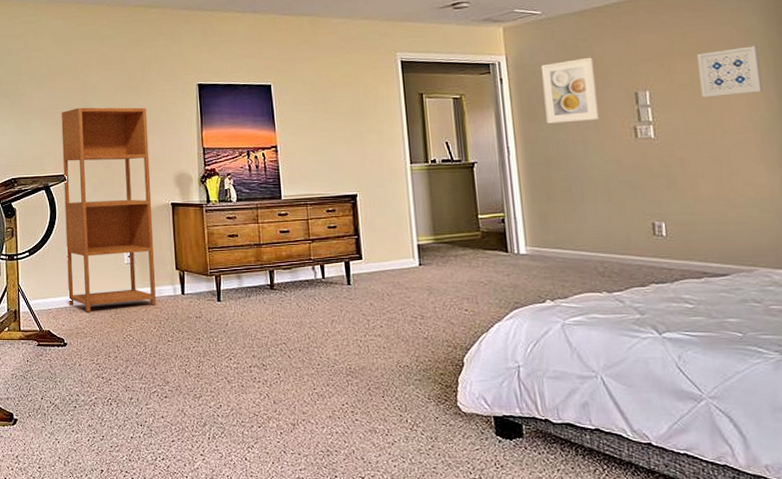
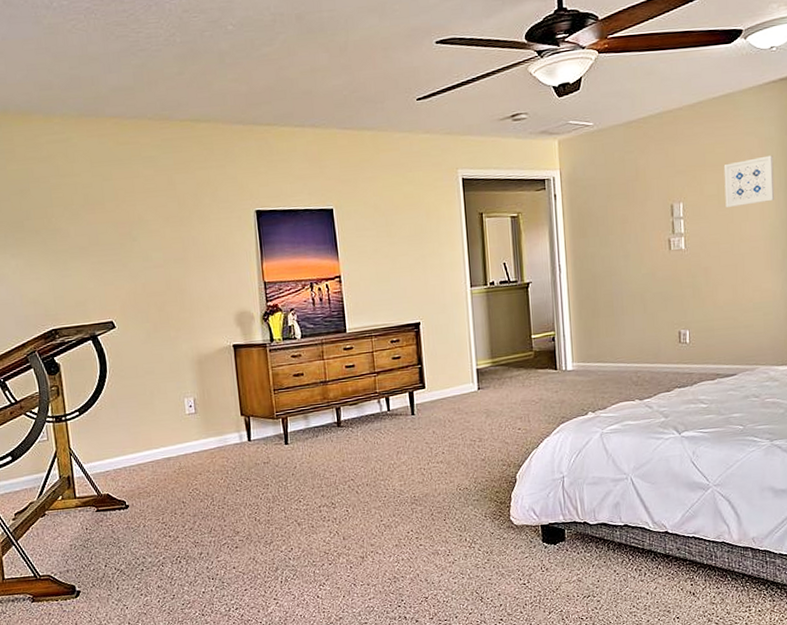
bookcase: present [61,107,156,312] -> none [104,239,222,470]
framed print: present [540,57,599,124] -> none [591,170,640,240]

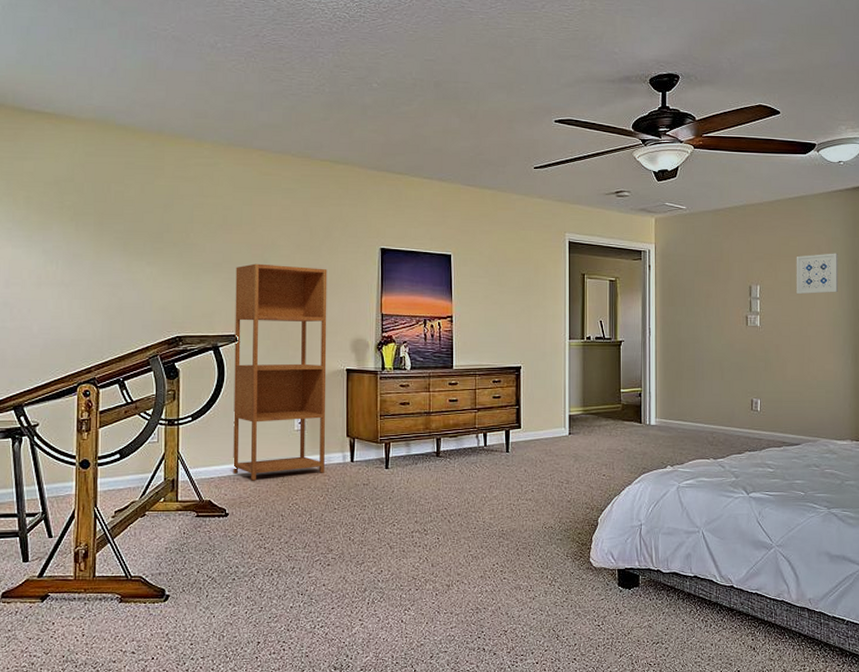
bookcase: none [104,239,222,470] -> present [233,263,327,481]

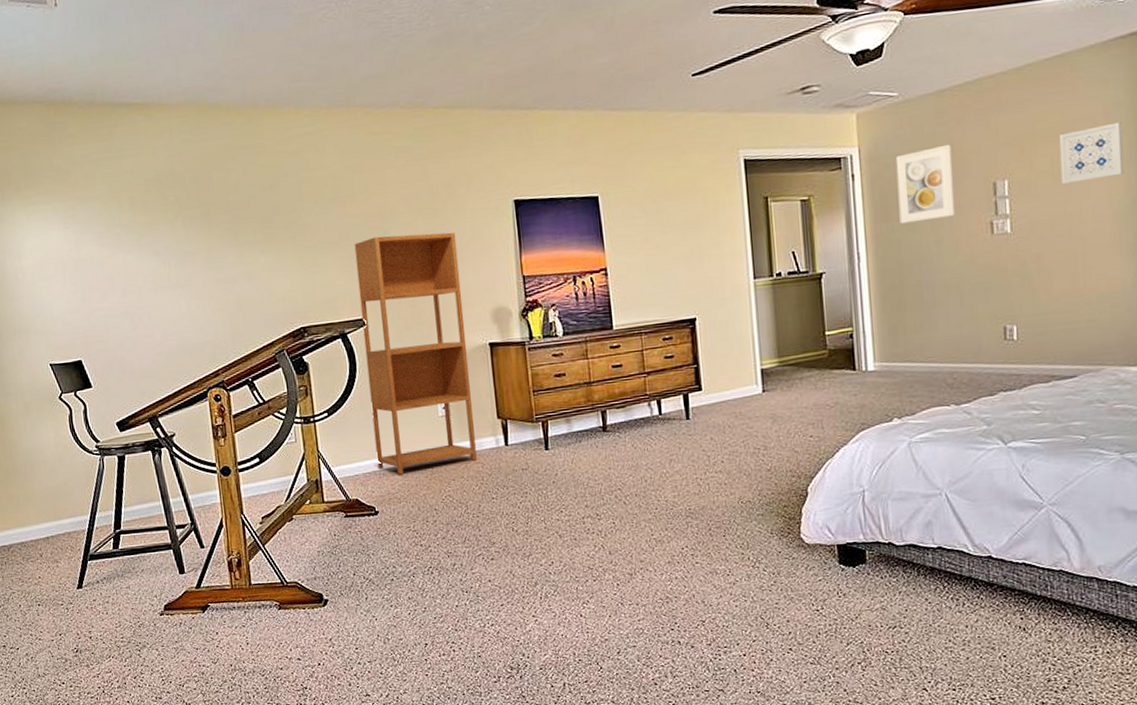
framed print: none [681,252,722,309] -> present [895,144,955,224]

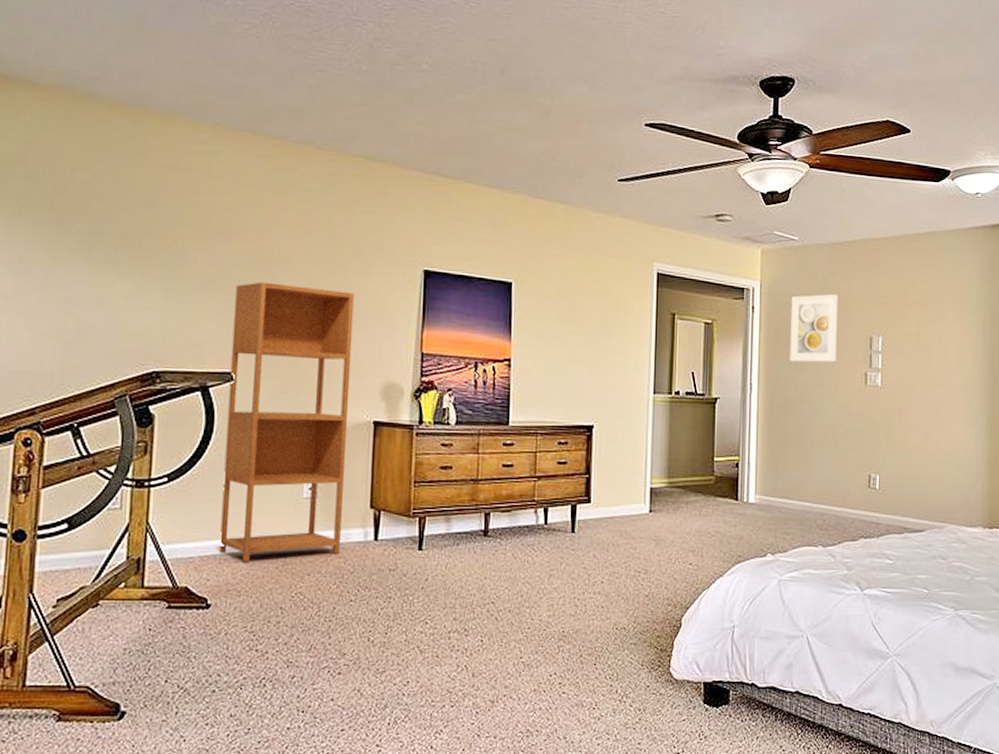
wall art: present [1059,122,1125,184] -> none [924,301,973,349]

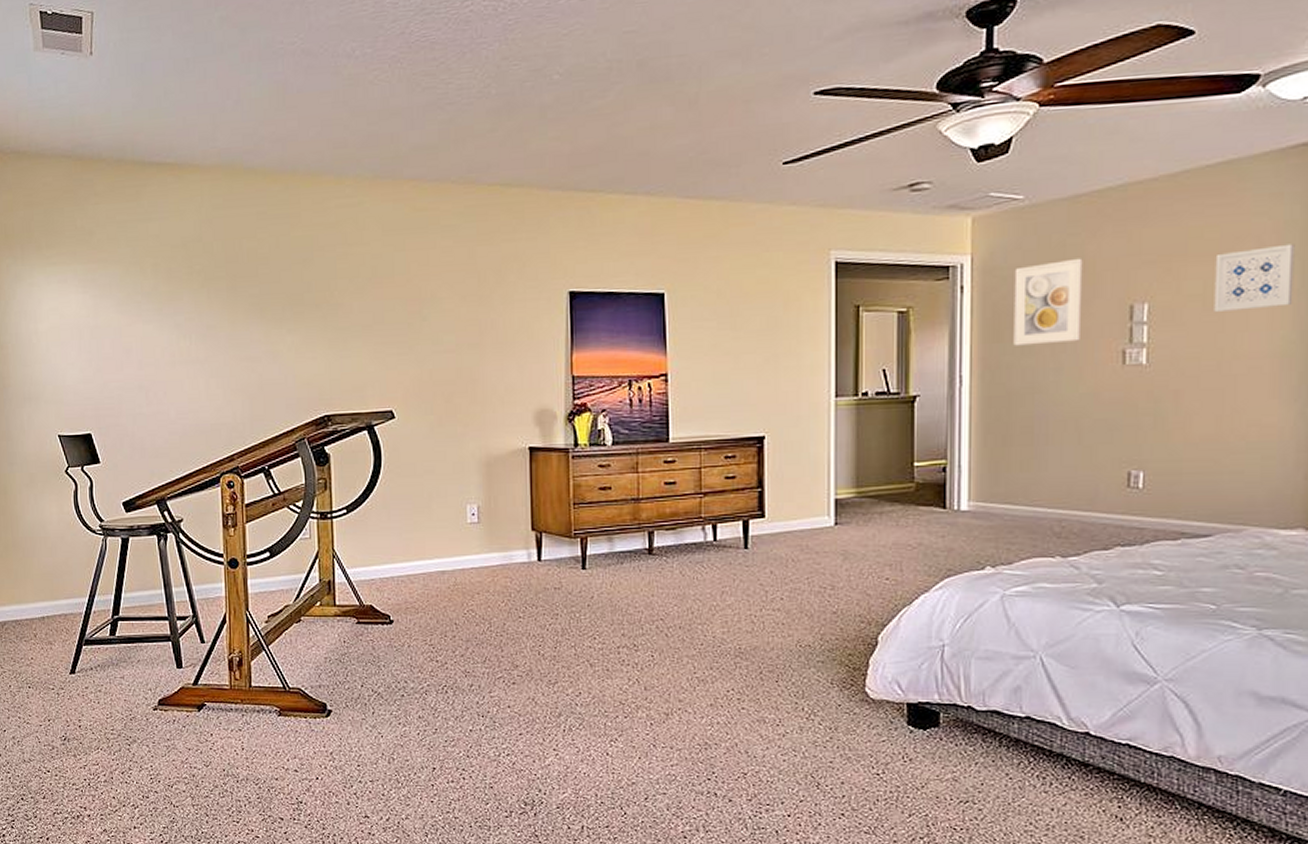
bookcase: present [219,282,355,563] -> none [389,322,505,583]
wall art: none [924,301,973,349] -> present [1214,243,1295,312]

